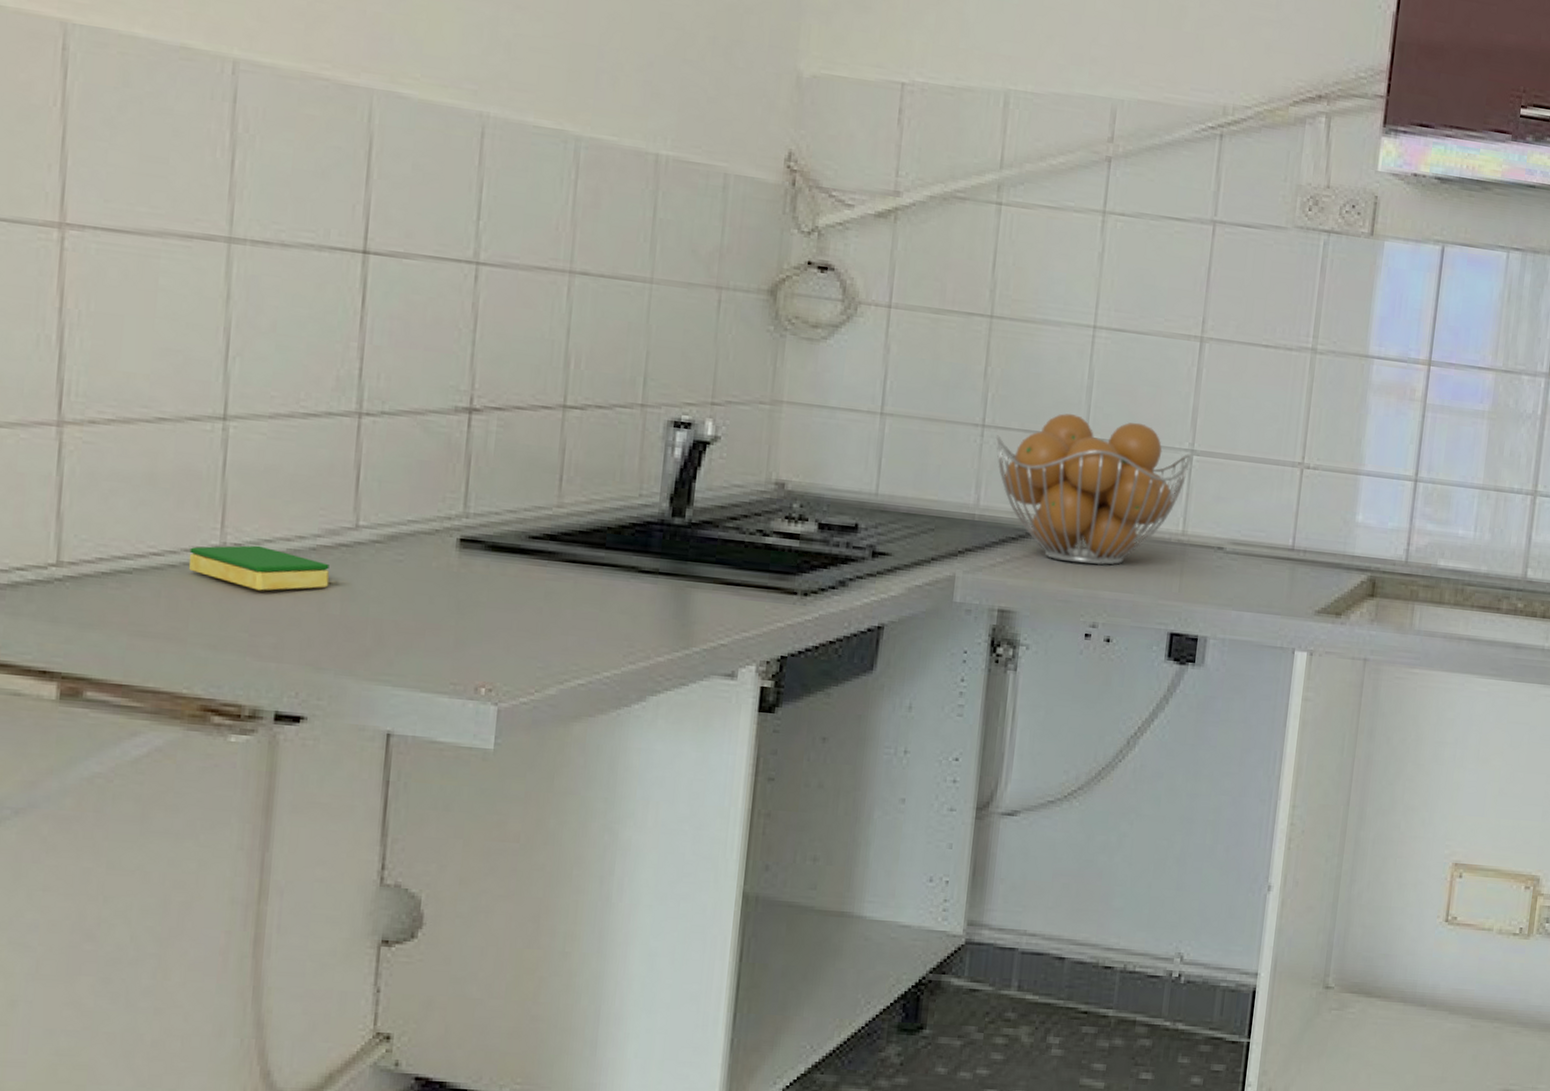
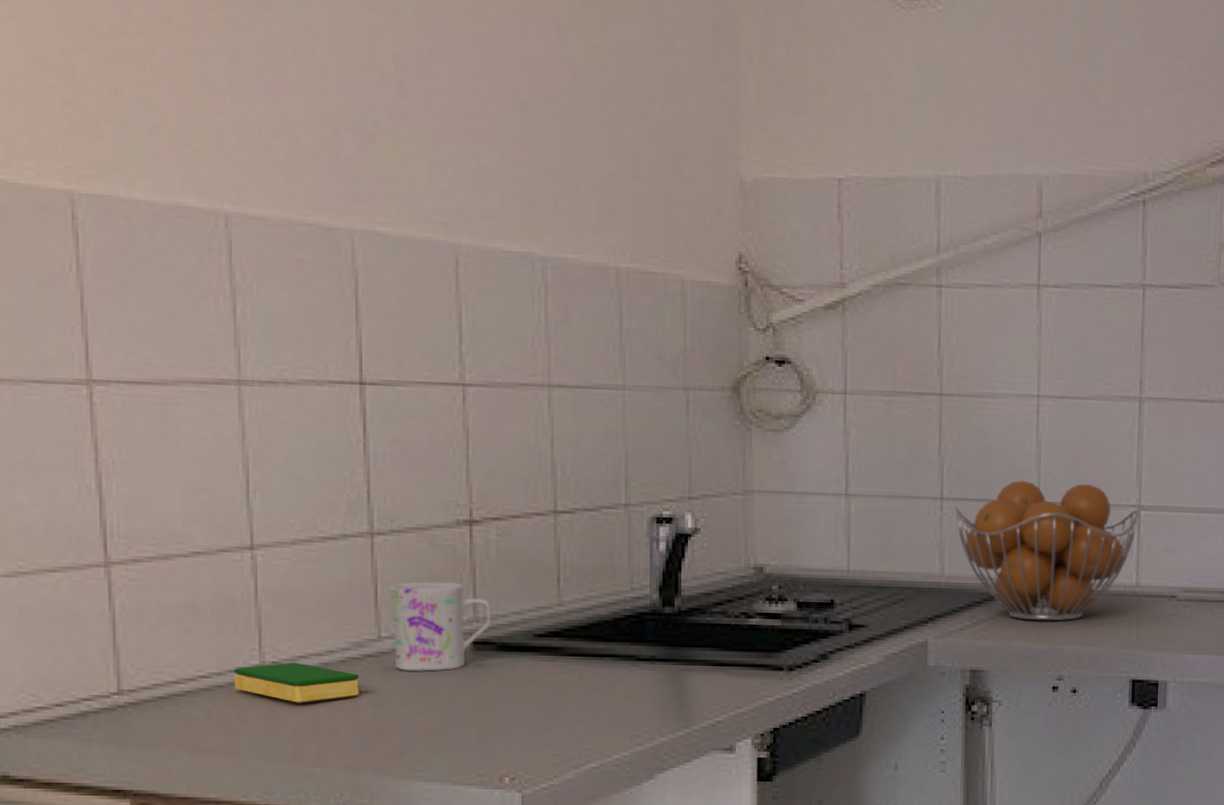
mug: none [371,468,485,568] -> present [389,582,492,672]

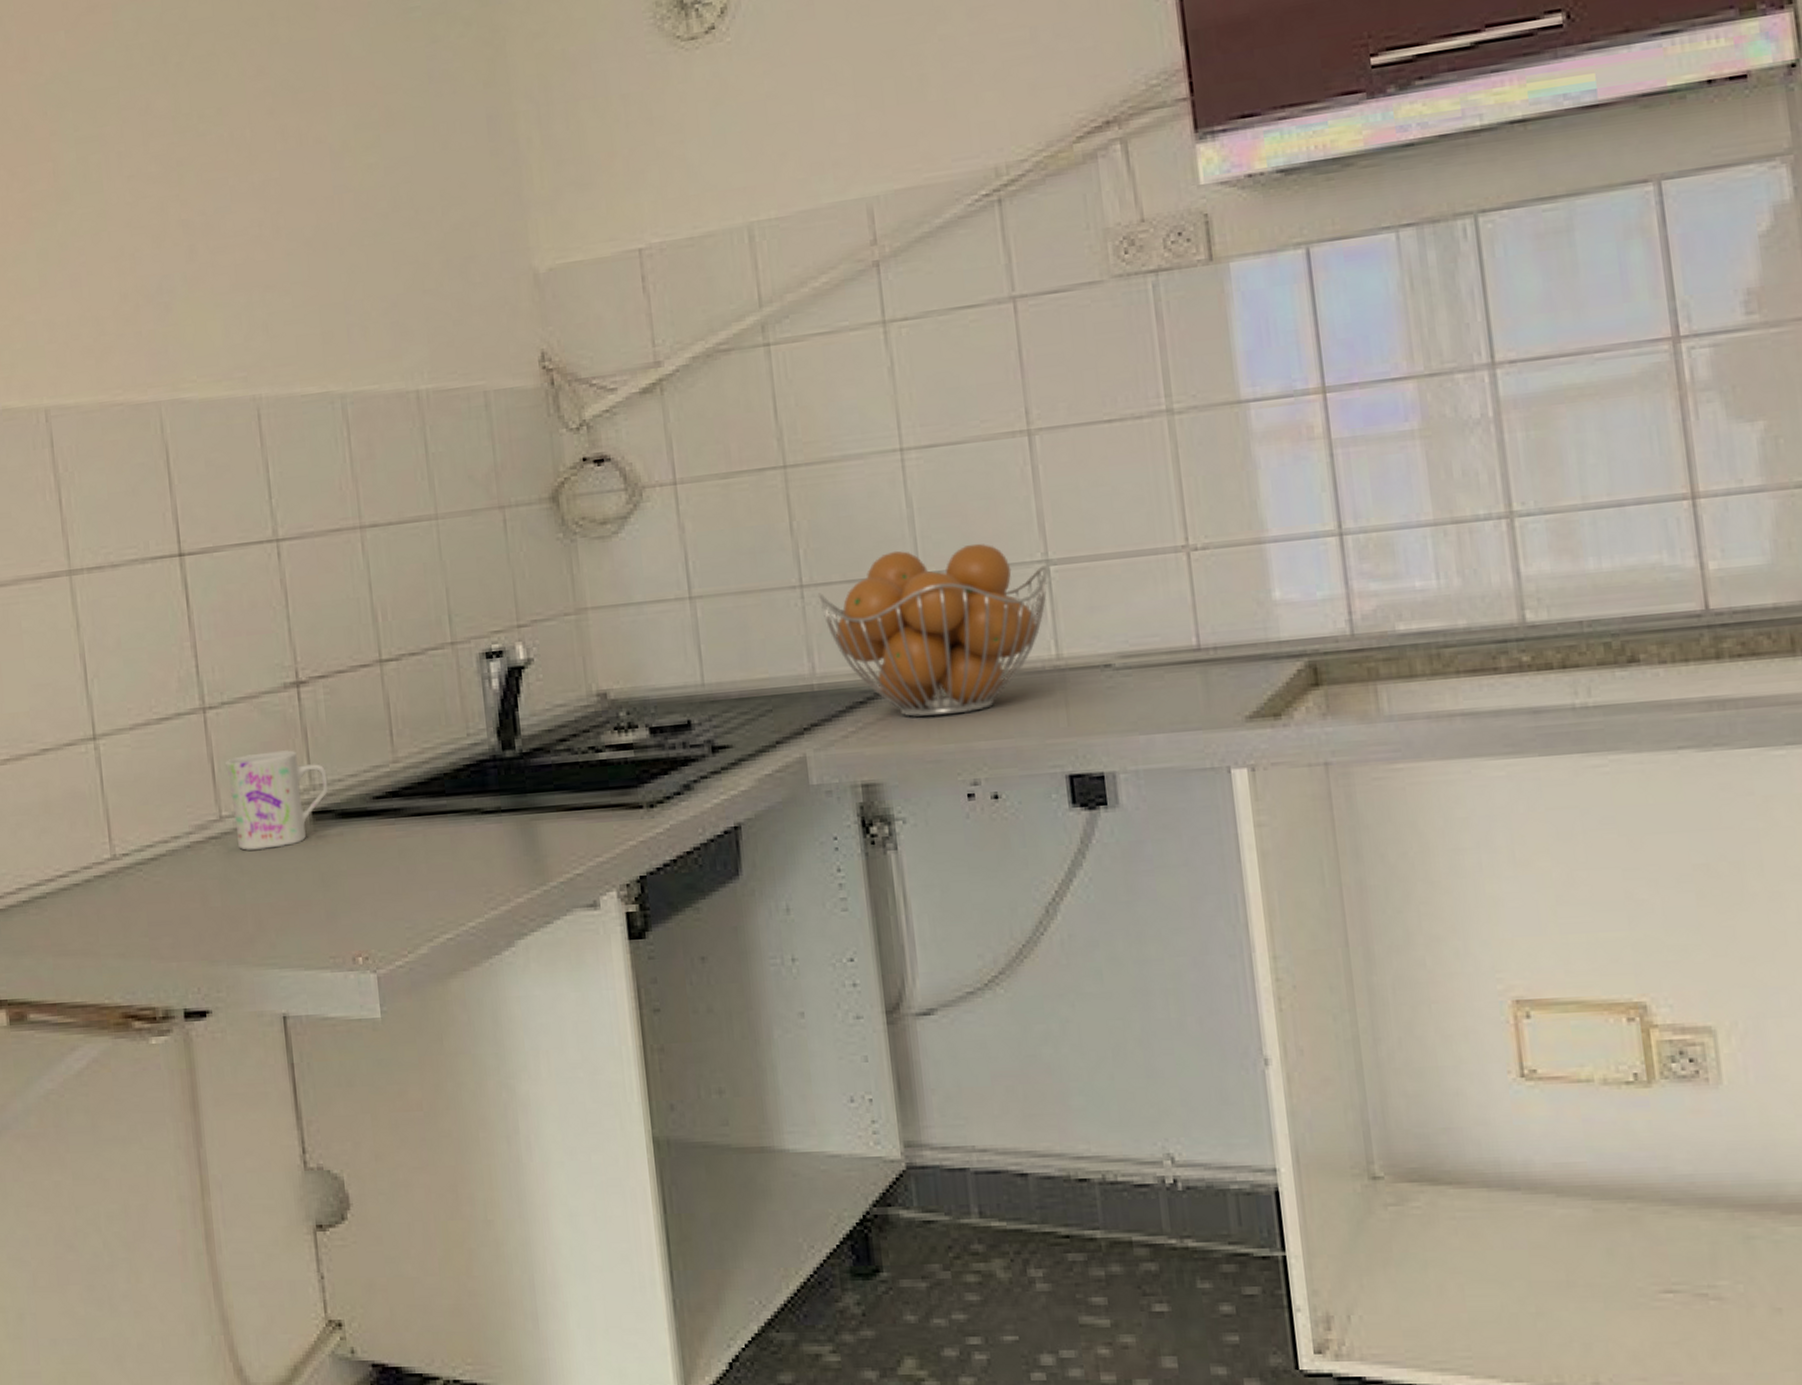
dish sponge: present [233,662,360,703] -> none [88,852,207,895]

